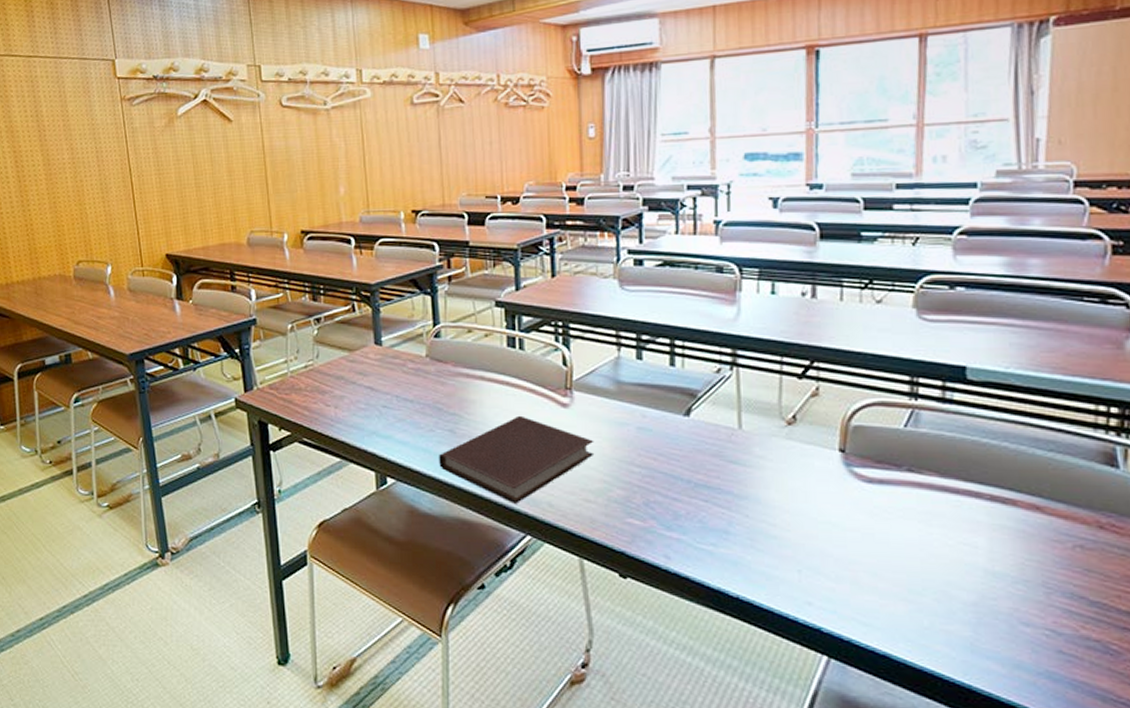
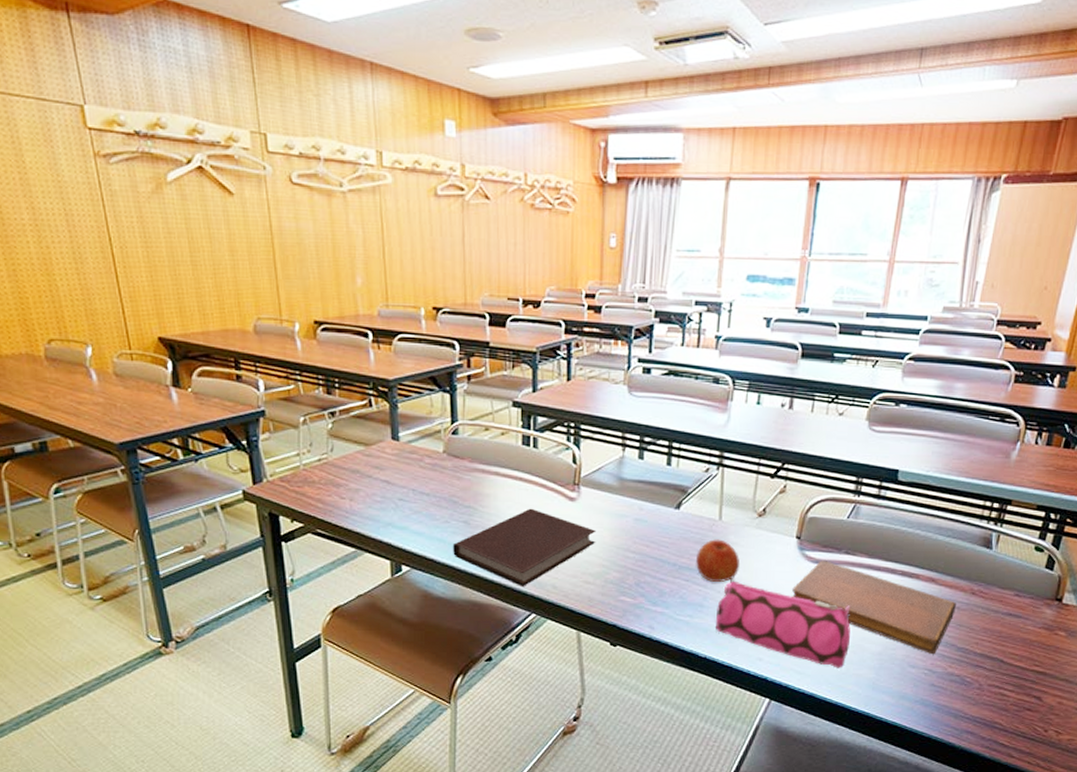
apple: none [714,452,770,504] -> present [695,539,739,582]
pencil case: none [746,504,930,621] -> present [715,582,851,668]
notebook: none [842,479,1078,610] -> present [792,560,956,655]

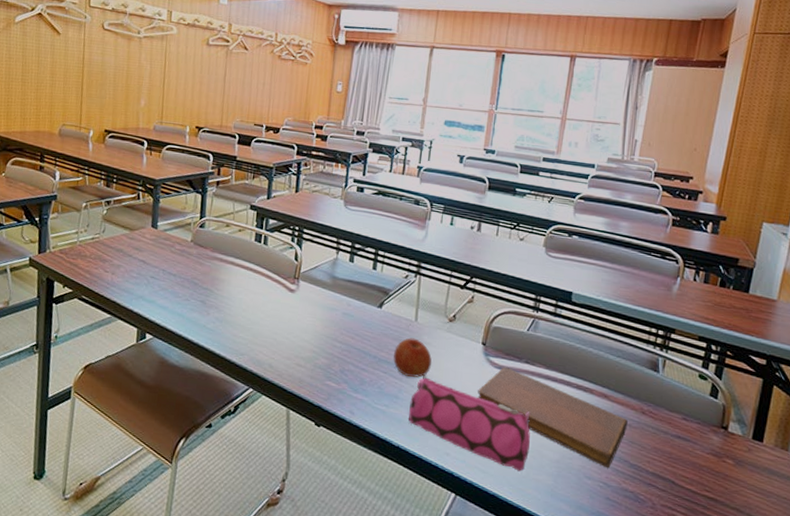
notebook: present [453,508,597,586] -> none [189,295,310,363]

